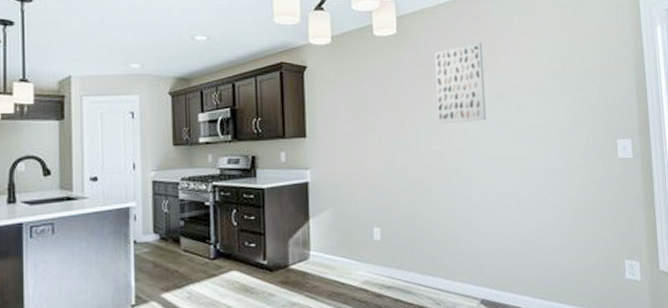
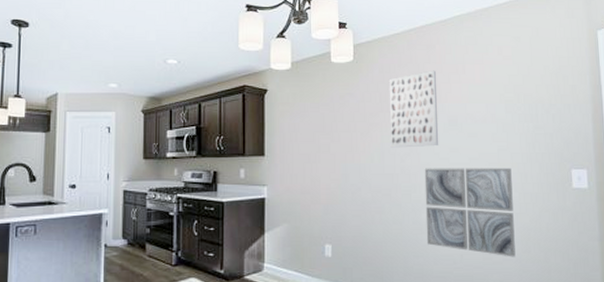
wall art: none [473,140,565,231] -> present [424,167,516,257]

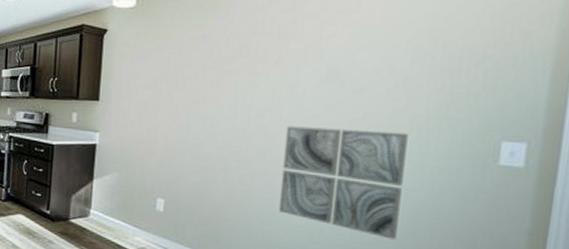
wall art: present [388,70,439,148] -> none [246,8,318,101]

